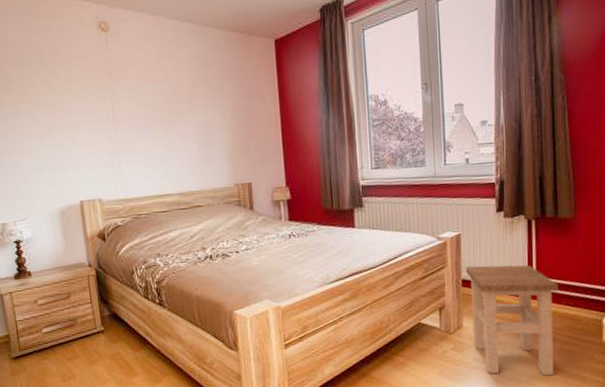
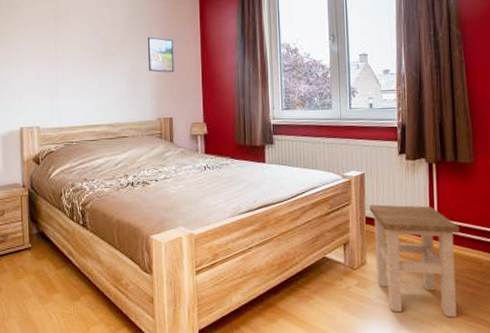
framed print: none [219,92,251,133] -> present [148,37,175,73]

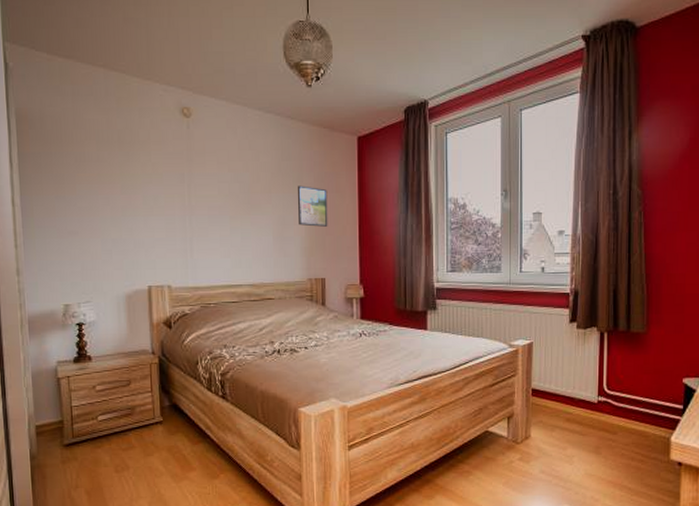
stool: present [369,204,460,318] -> none [535,375,628,492]

